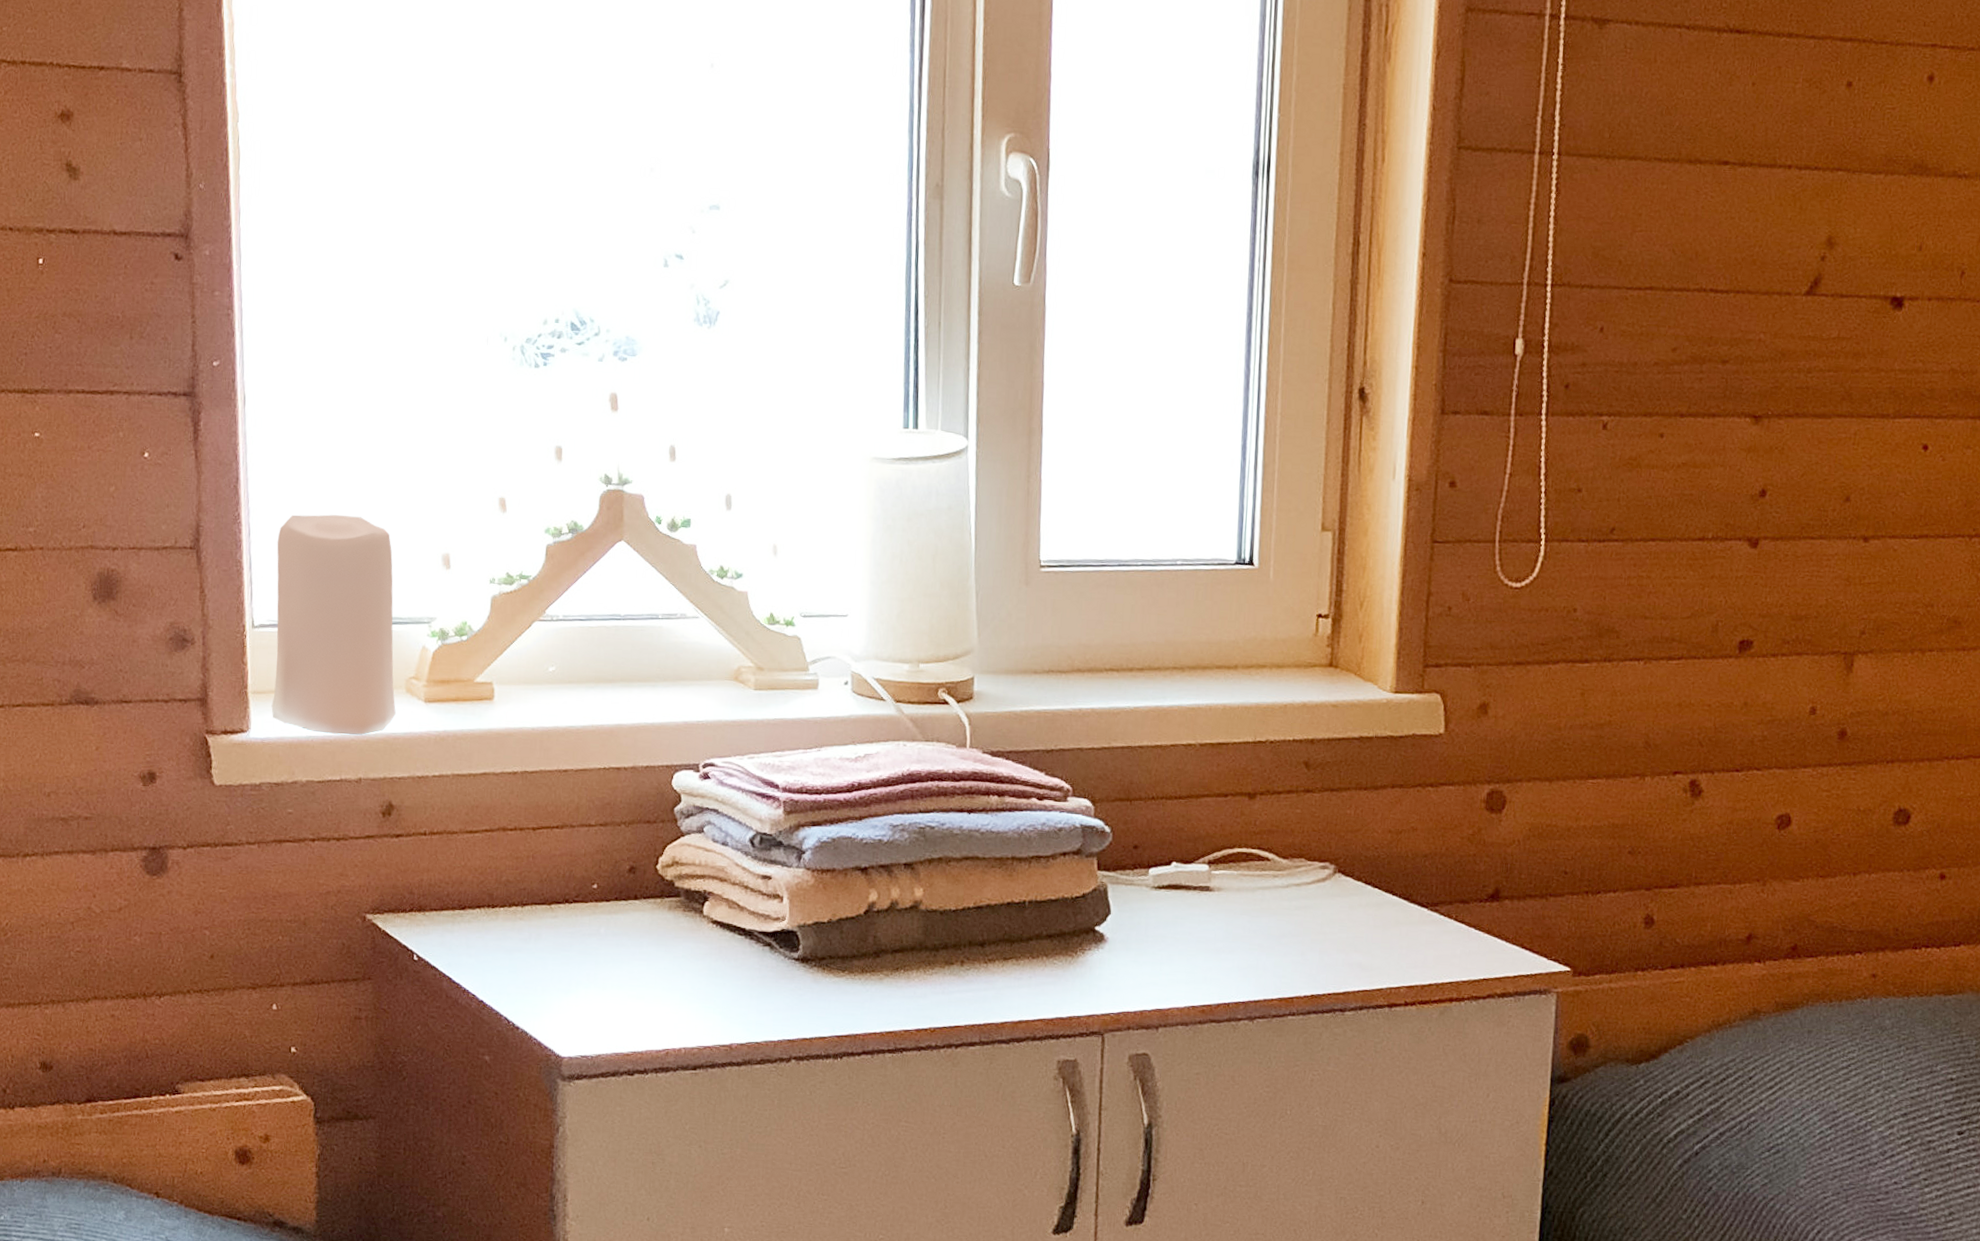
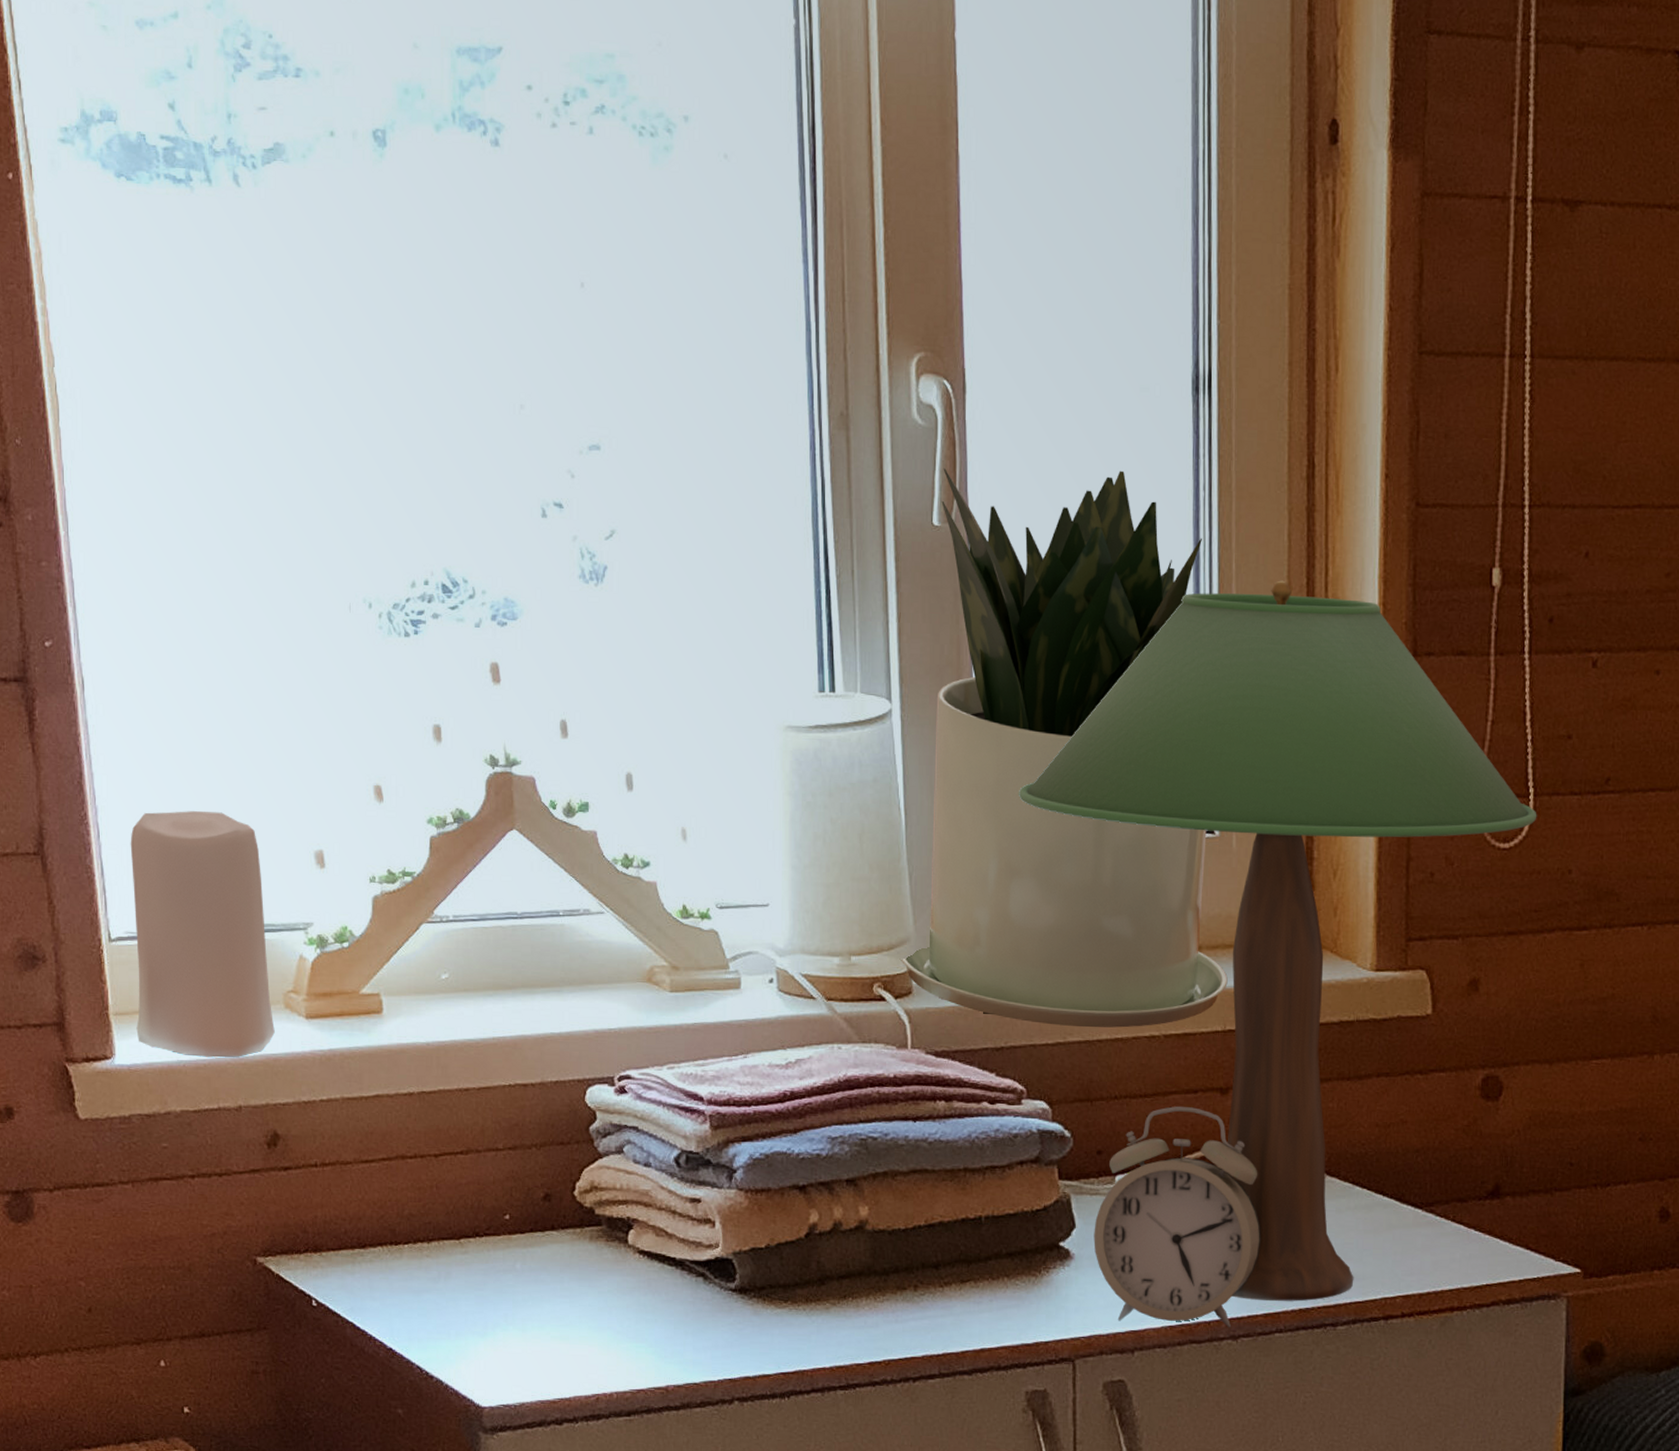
planter: none [963,235,1260,736] -> present [899,468,1228,1028]
table lamp: none [1078,343,1548,988] -> present [1018,580,1537,1302]
alarm clock: none [1126,808,1280,1010] -> present [1094,1106,1261,1328]

